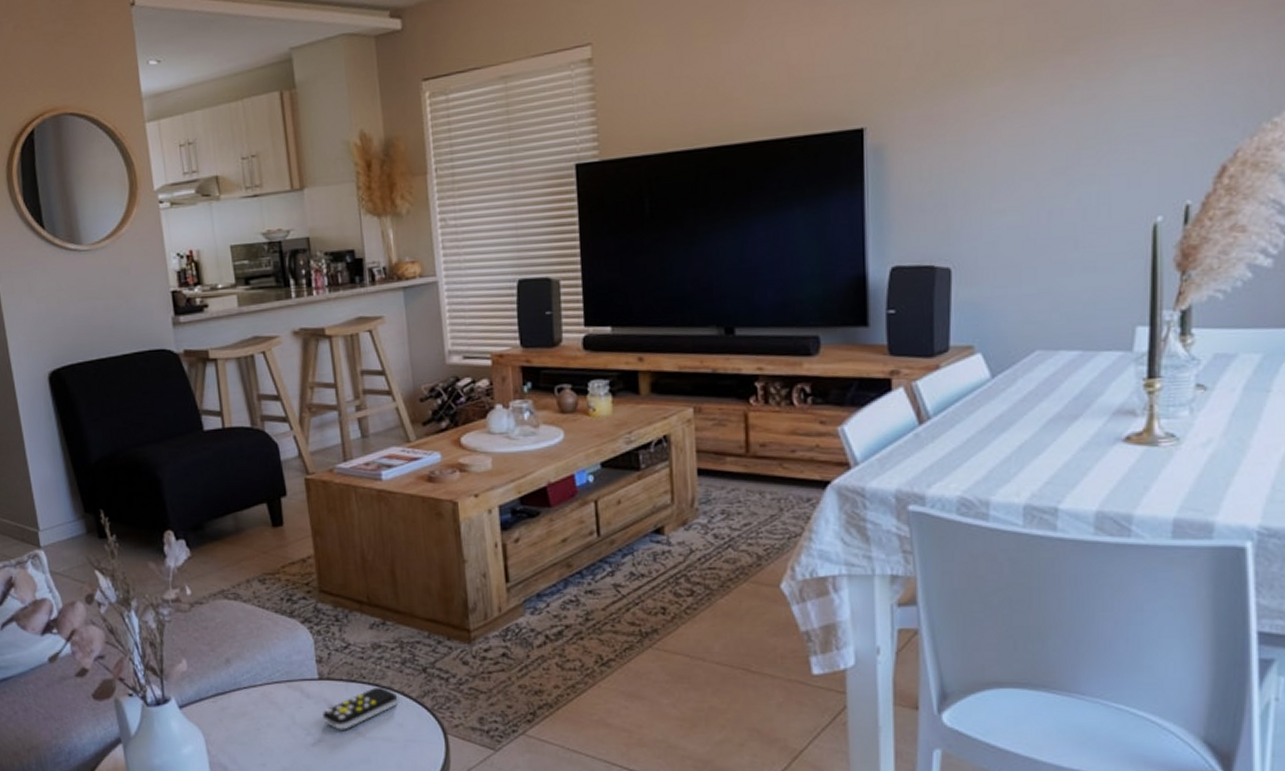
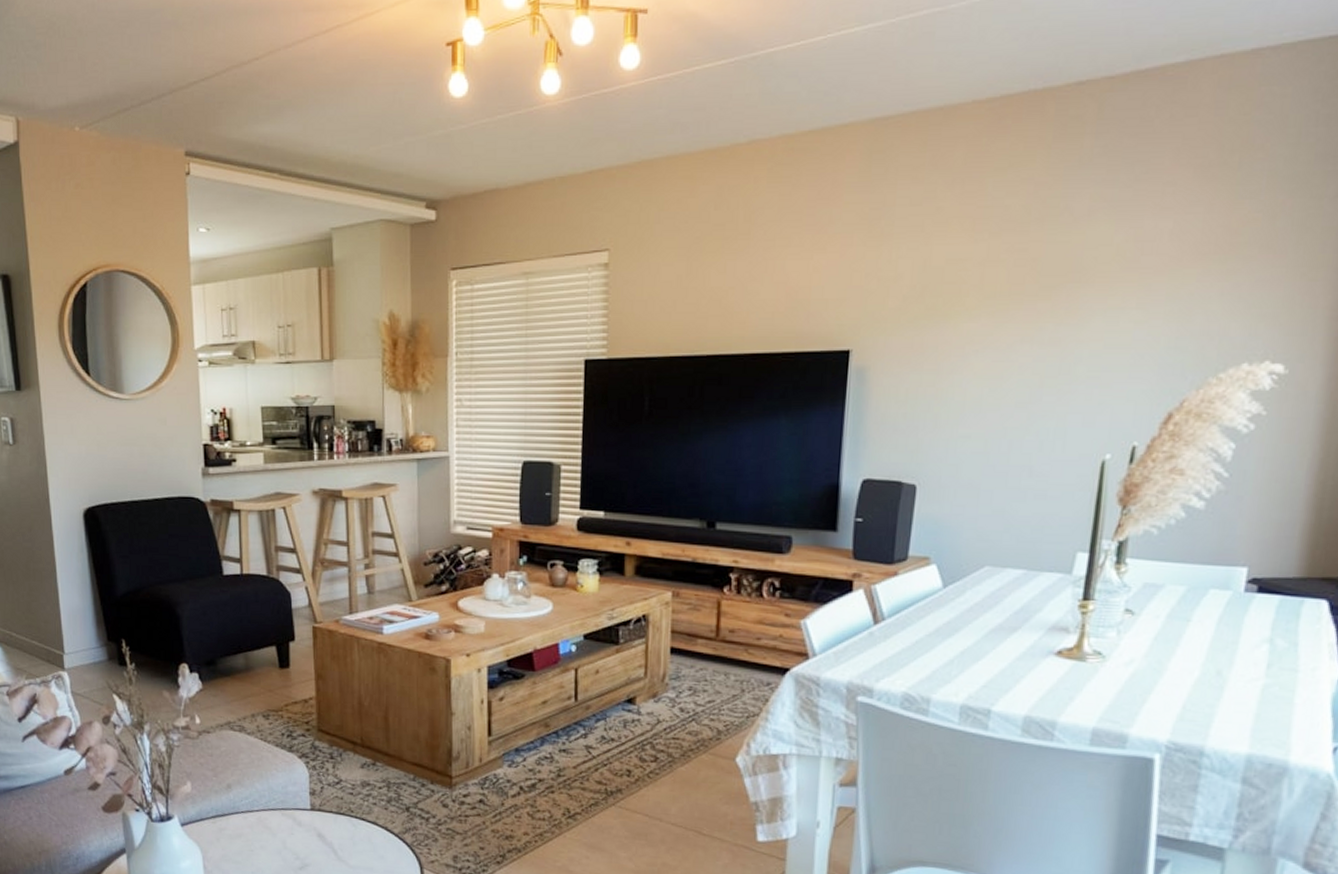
remote control: present [323,687,398,730] -> none [312,820,381,858]

